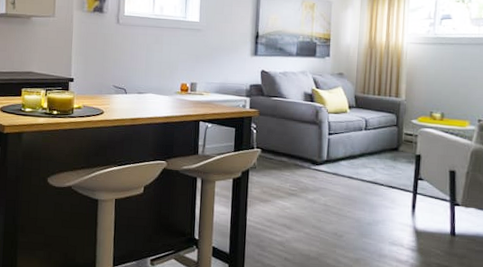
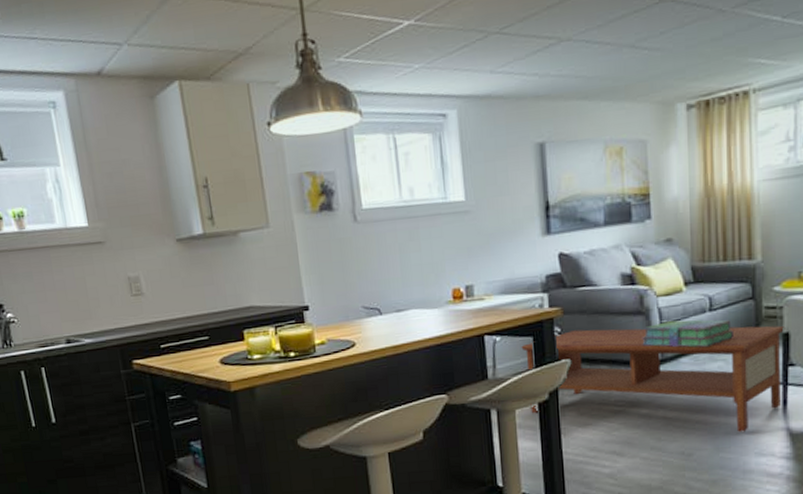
coffee table: none [225,128,418,225] -> present [521,325,786,432]
stack of books: none [314,132,381,156] -> present [642,320,733,347]

